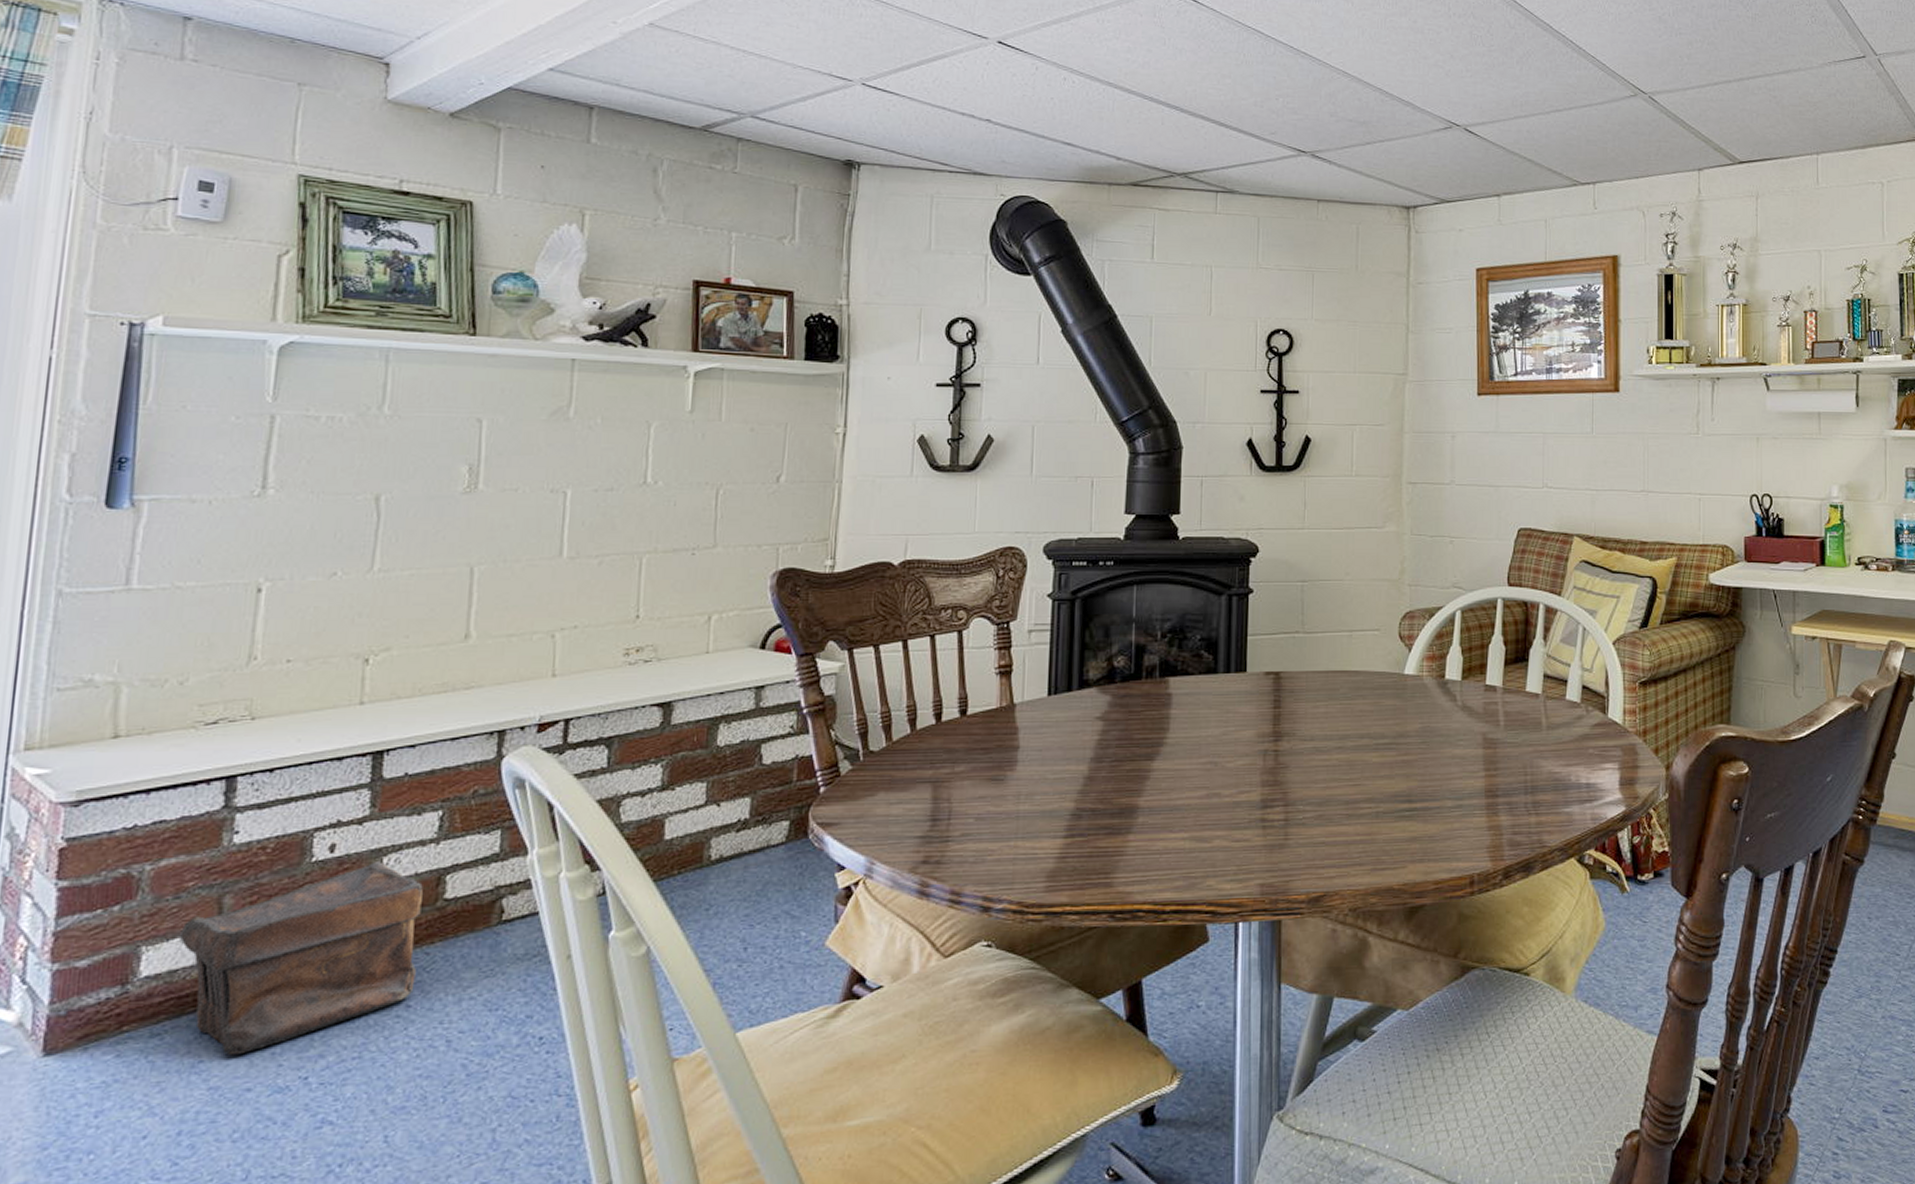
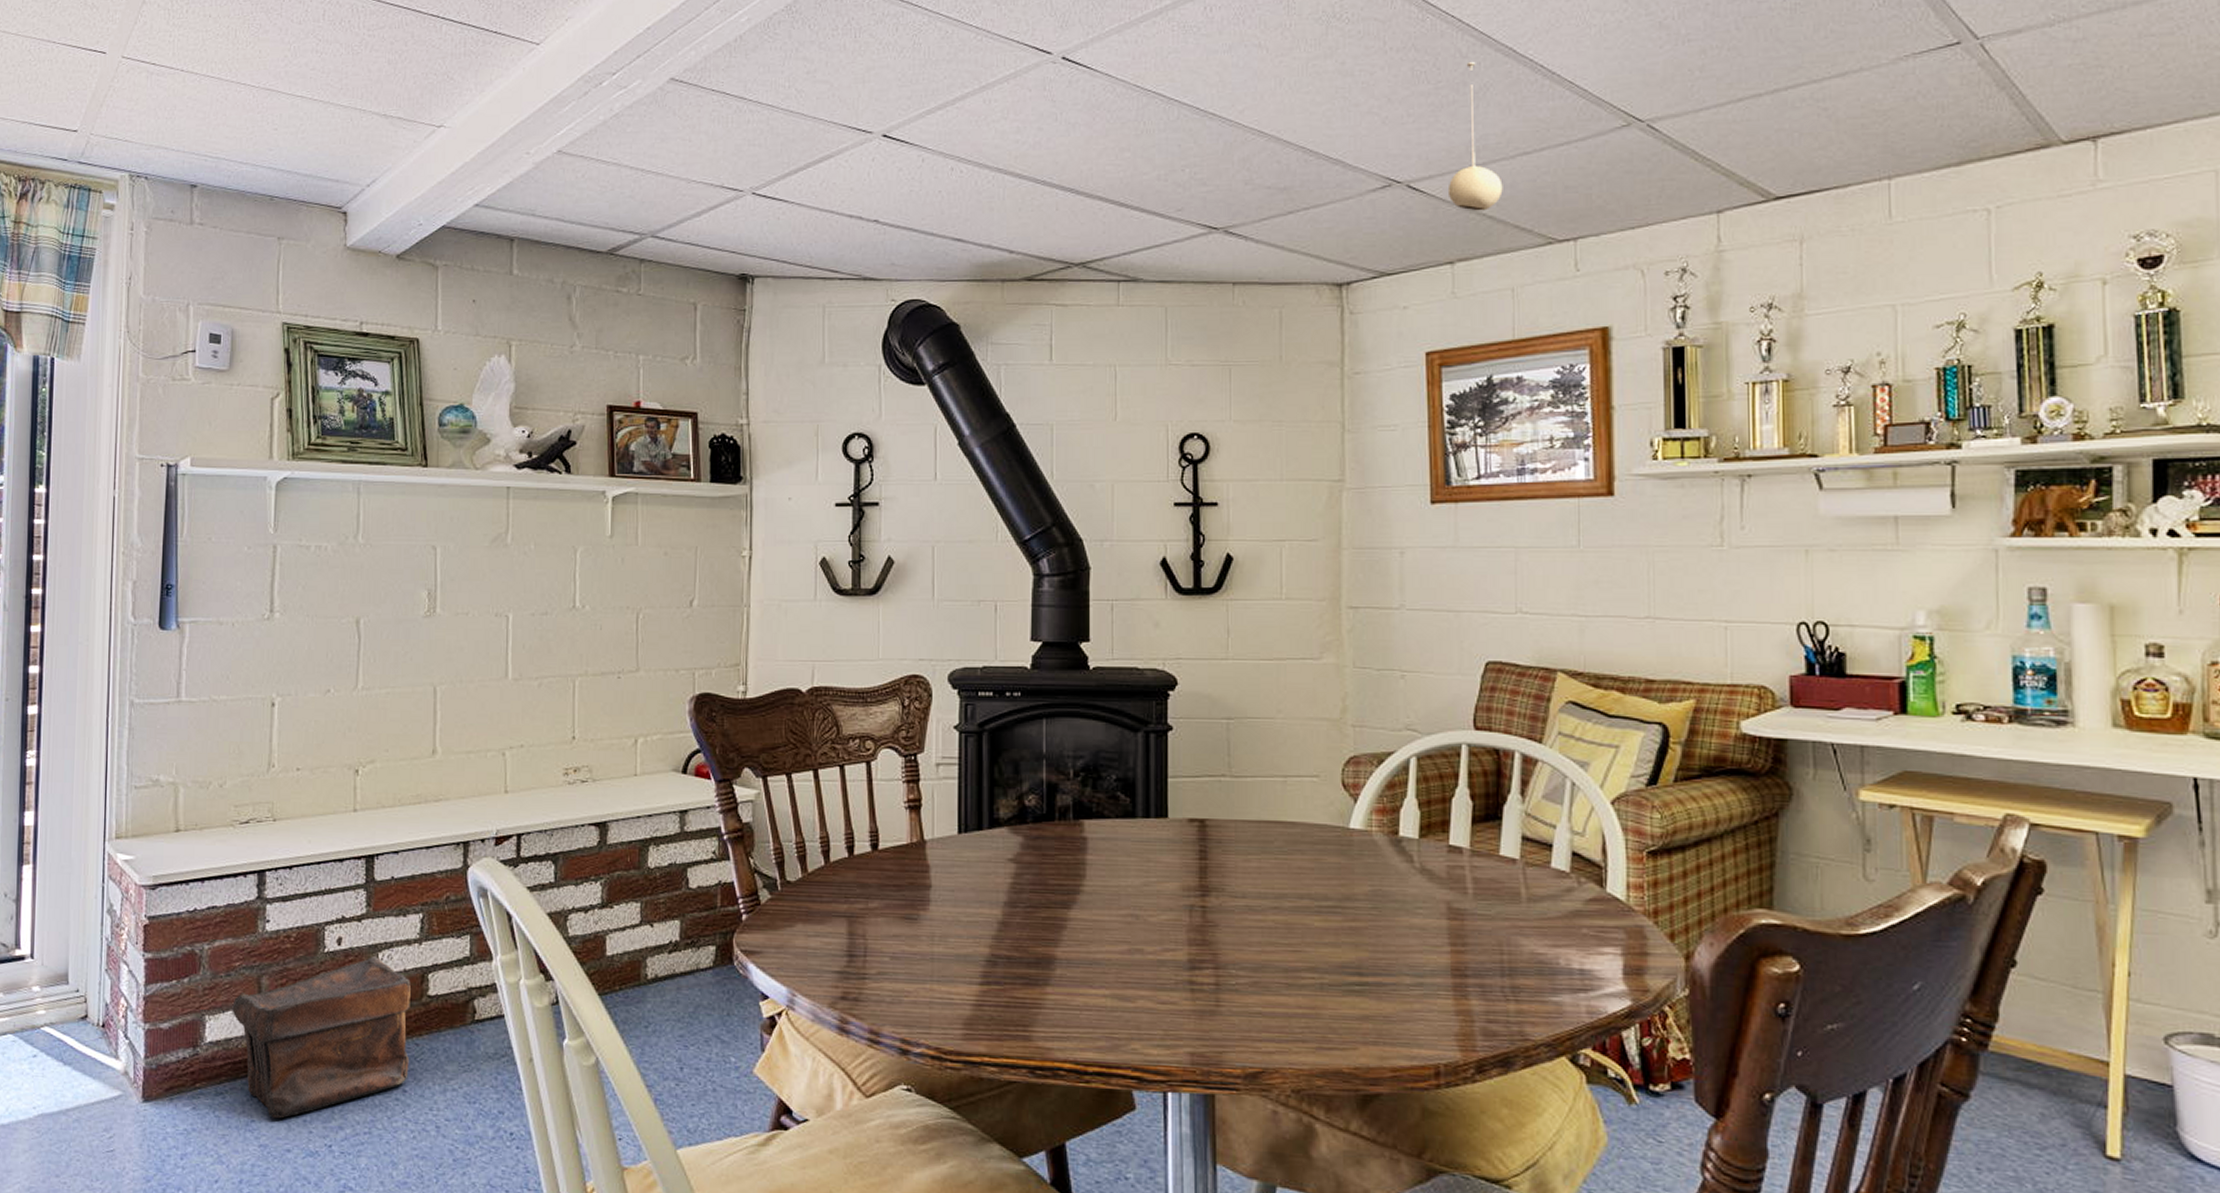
pendant light: none [1496,32,1540,155] -> present [1447,62,1503,211]

